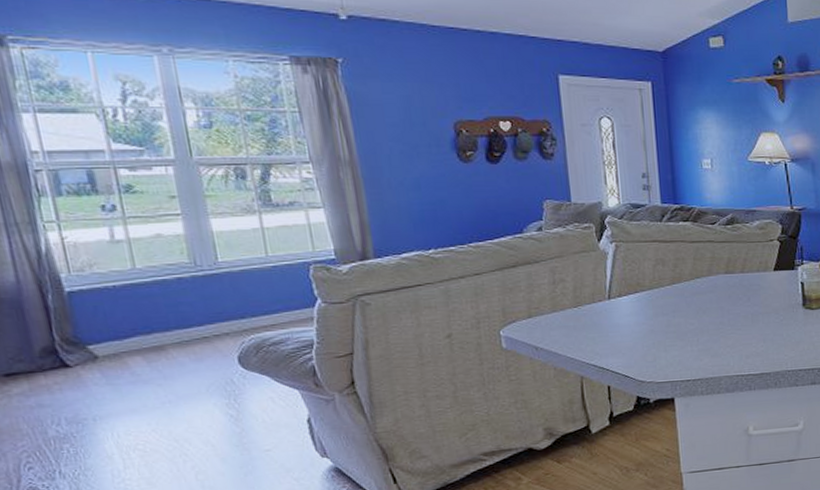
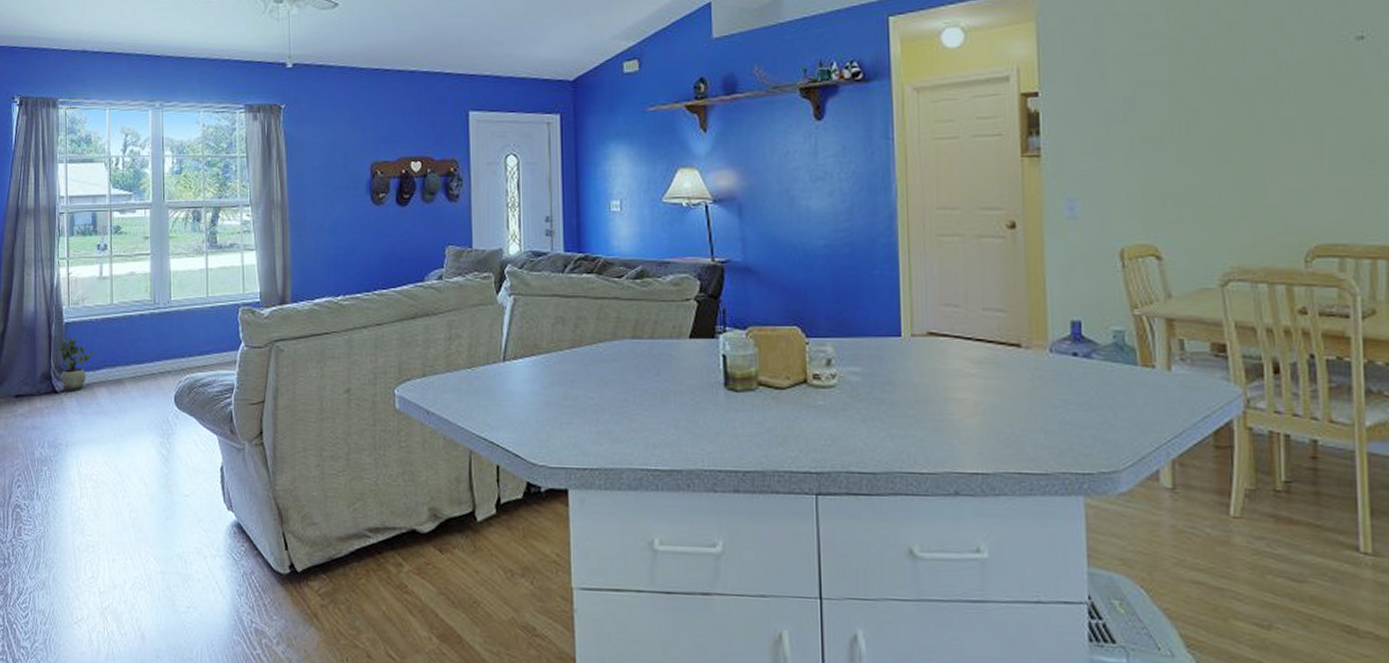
potted plant: none [61,306,118,364] -> present [58,337,94,391]

